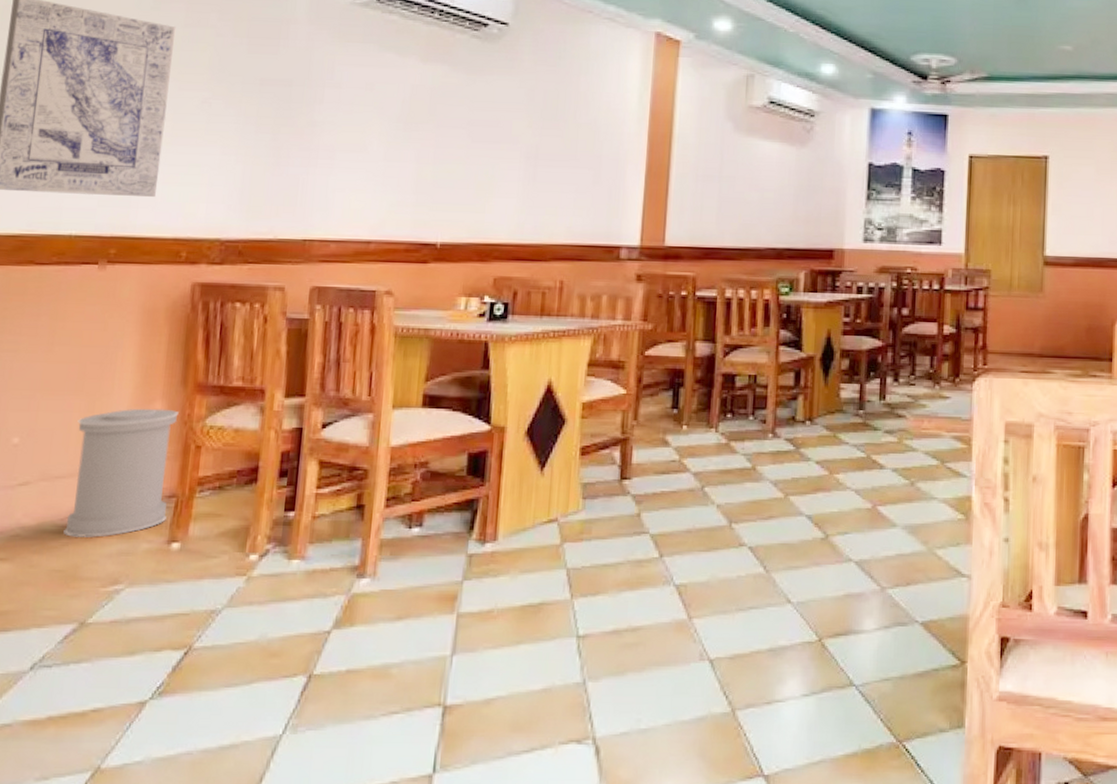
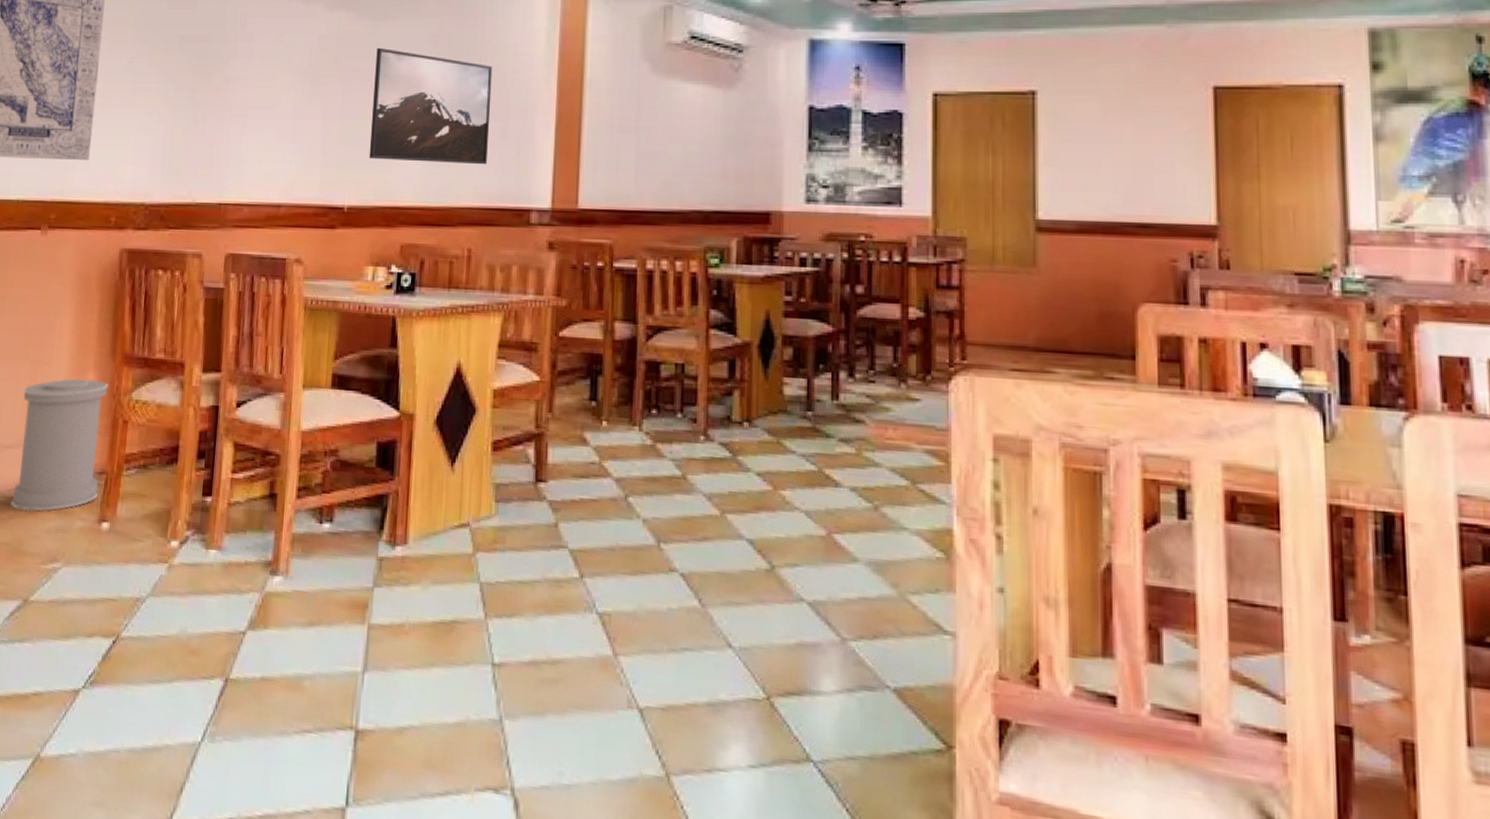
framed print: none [462,99,587,207] -> present [369,47,493,165]

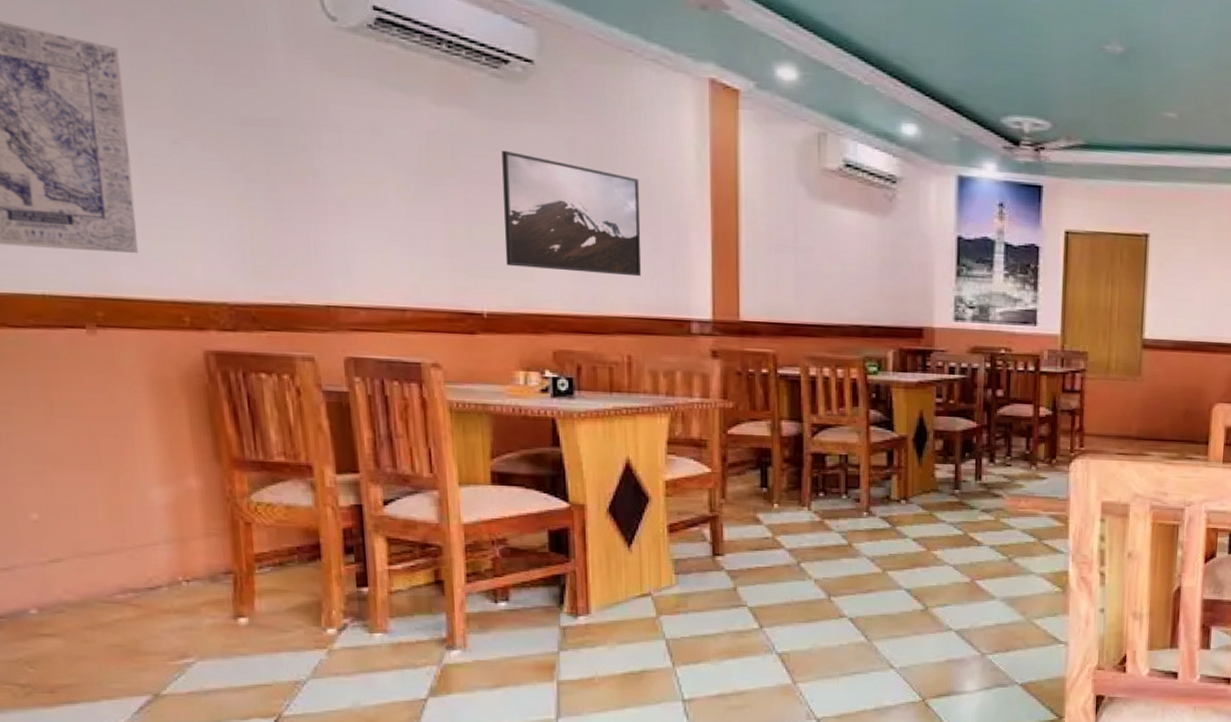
trash can: present [10,378,109,512] -> none [102,484,227,613]

